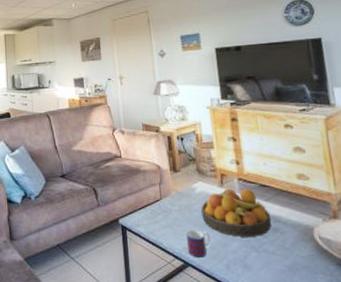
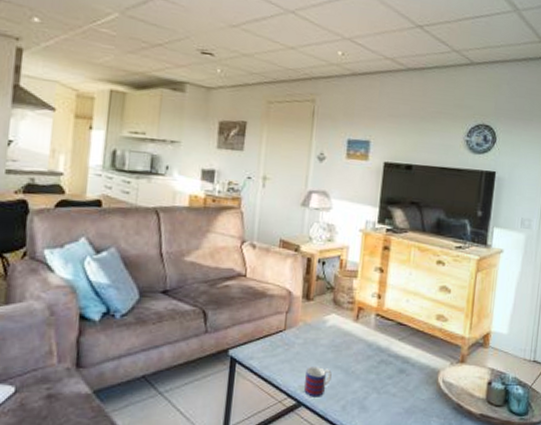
fruit bowl: present [201,188,272,237] -> none [328,324,401,377]

